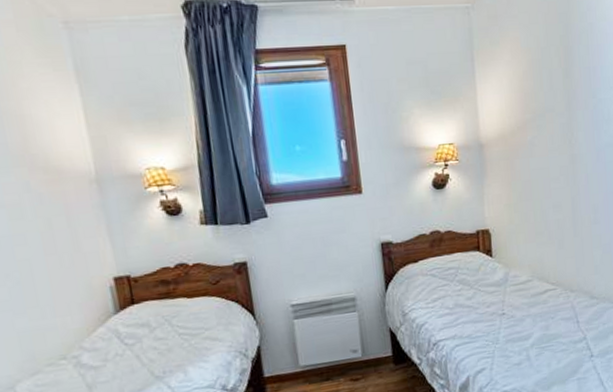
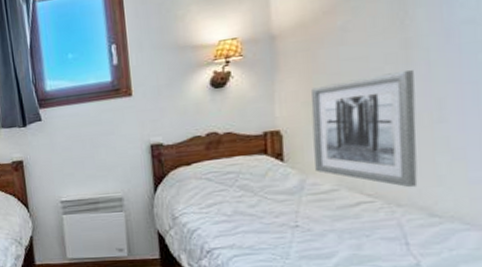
wall art: none [511,181,583,277] -> present [311,70,418,188]

